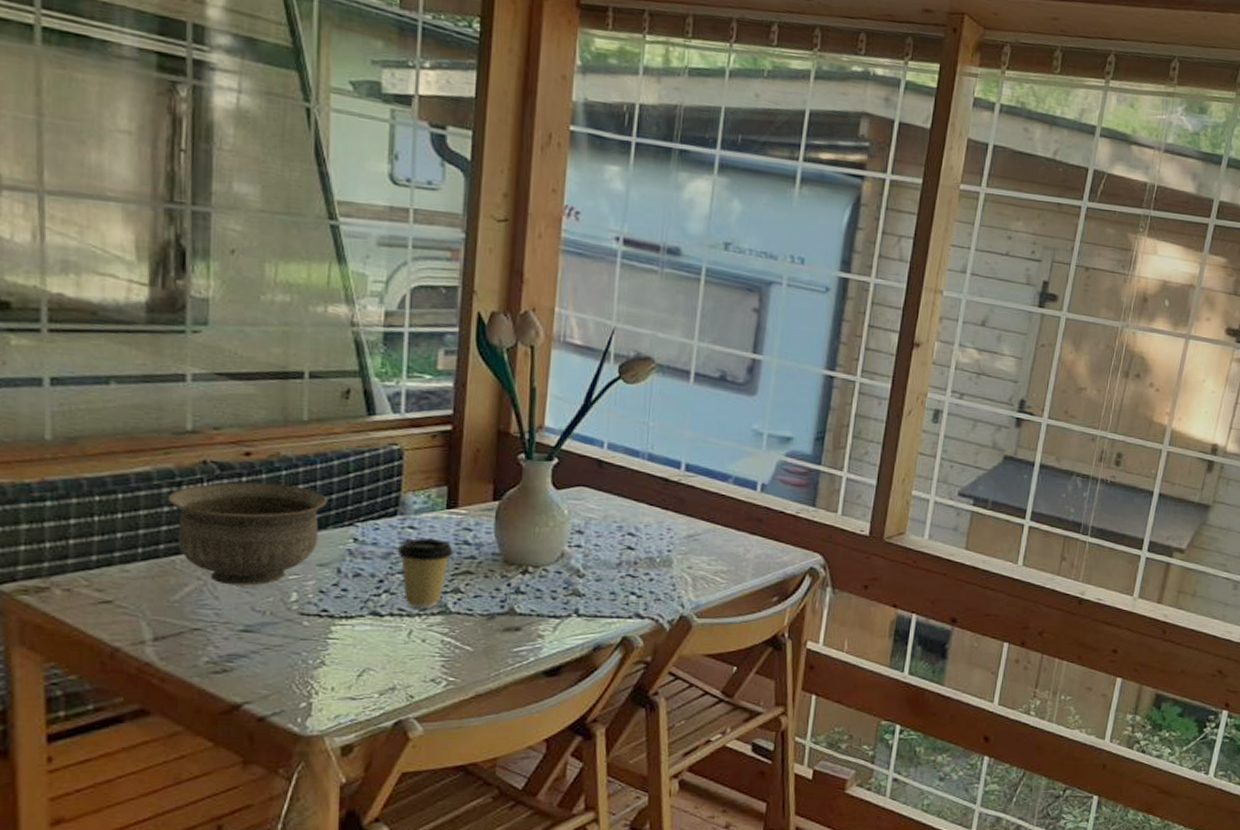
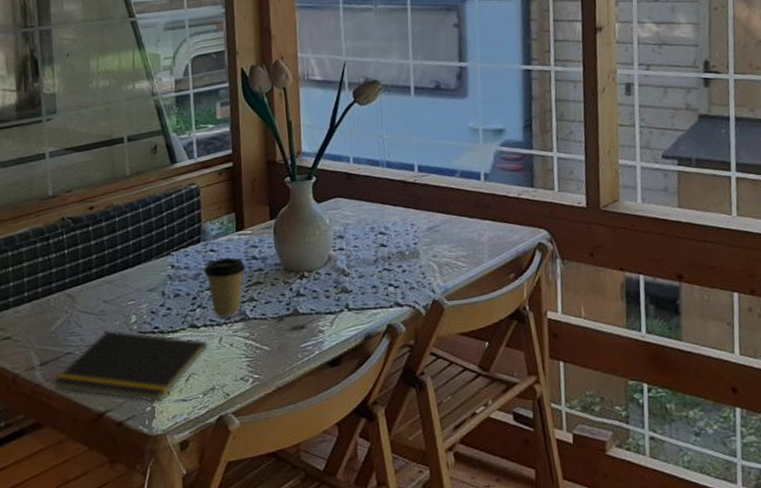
bowl: present [167,482,328,586] -> none [40,228,150,315]
notepad: none [170,607,392,699] -> present [53,330,208,403]

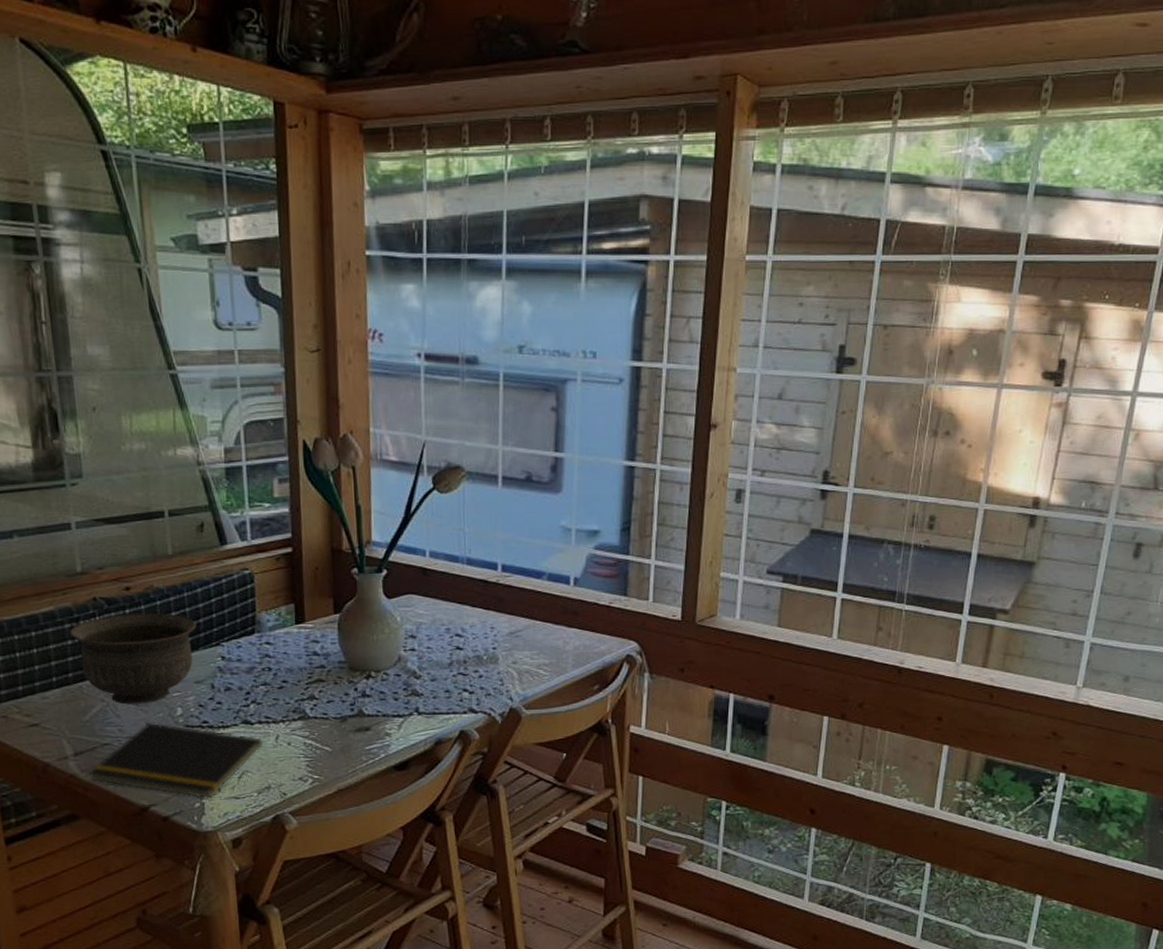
bowl: none [40,228,150,315] -> present [69,612,197,705]
coffee cup: present [203,258,246,319] -> none [258,652,306,716]

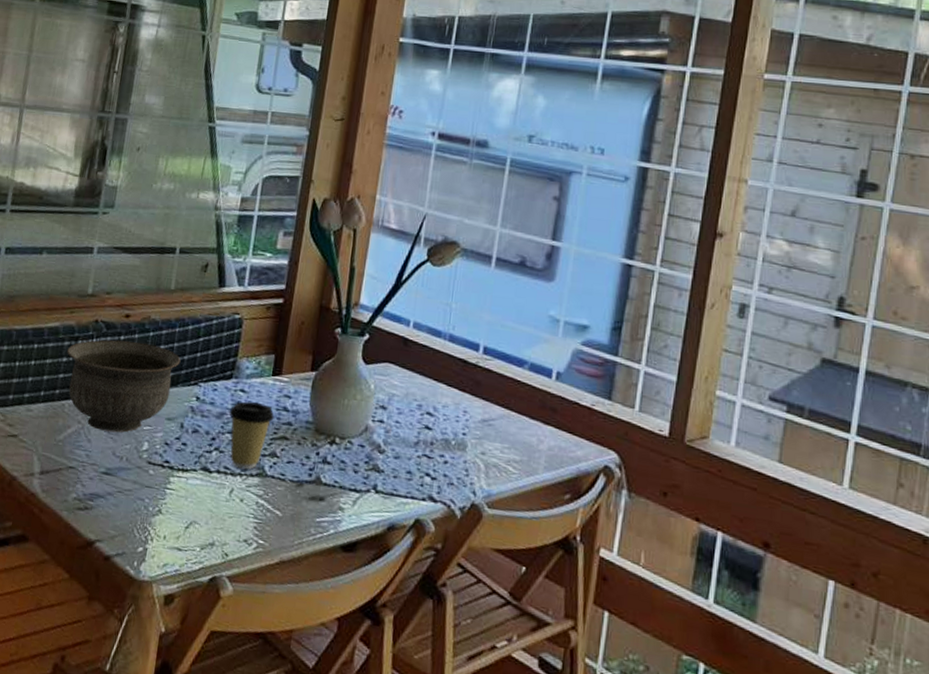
notepad: present [89,722,263,799] -> none [48,452,217,546]
coffee cup: none [258,652,306,716] -> present [228,401,274,470]

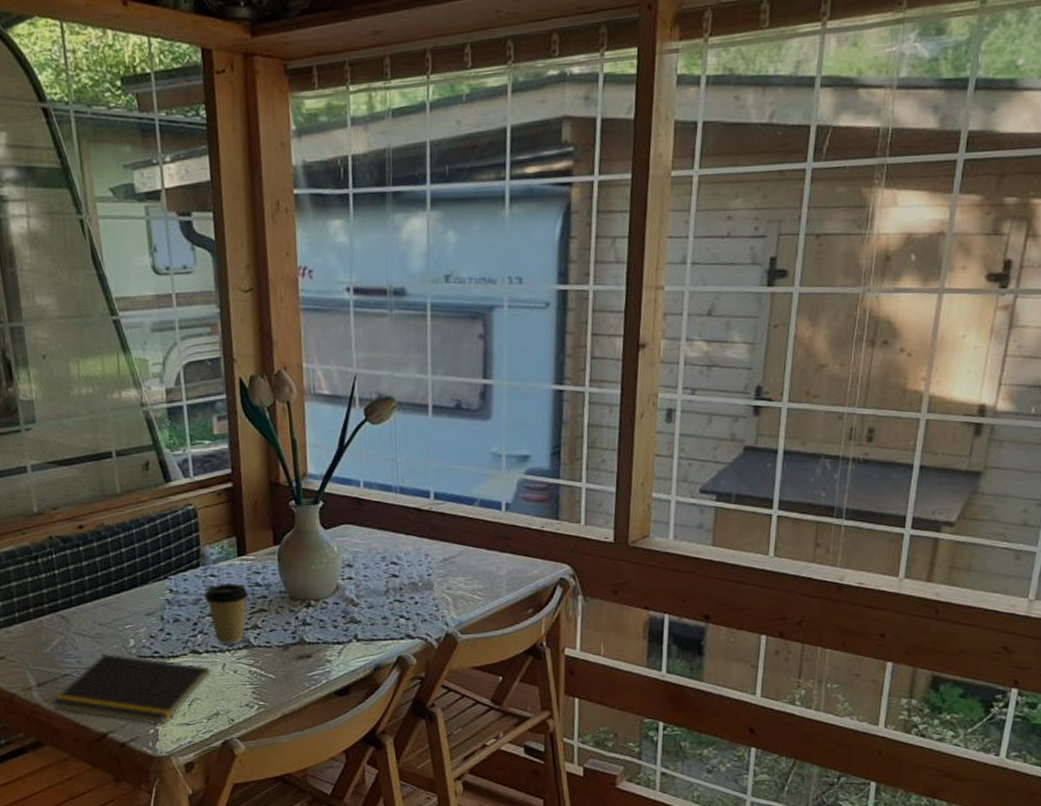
notepad: none [48,452,217,546] -> present [52,653,211,726]
bowl: present [66,339,181,433] -> none [29,549,146,637]

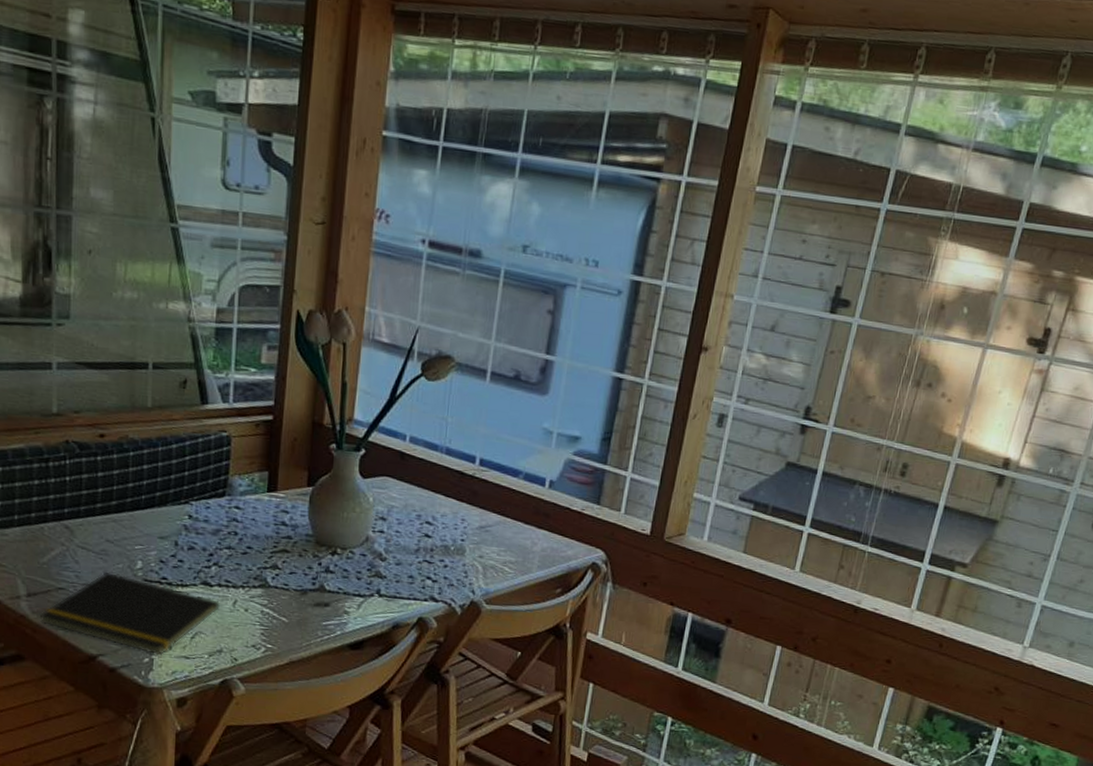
coffee cup: present [204,584,249,645] -> none [225,517,273,582]

